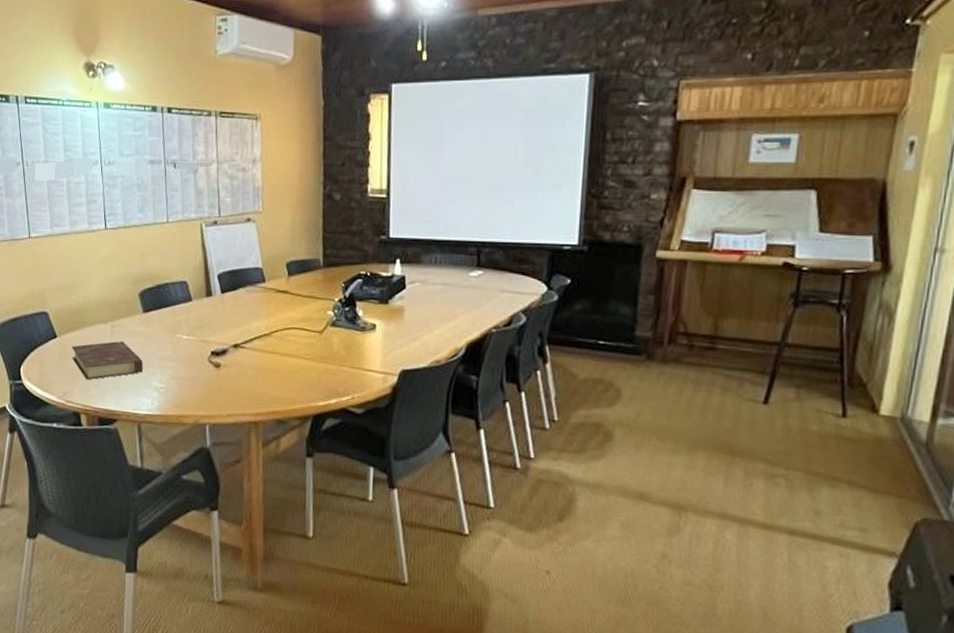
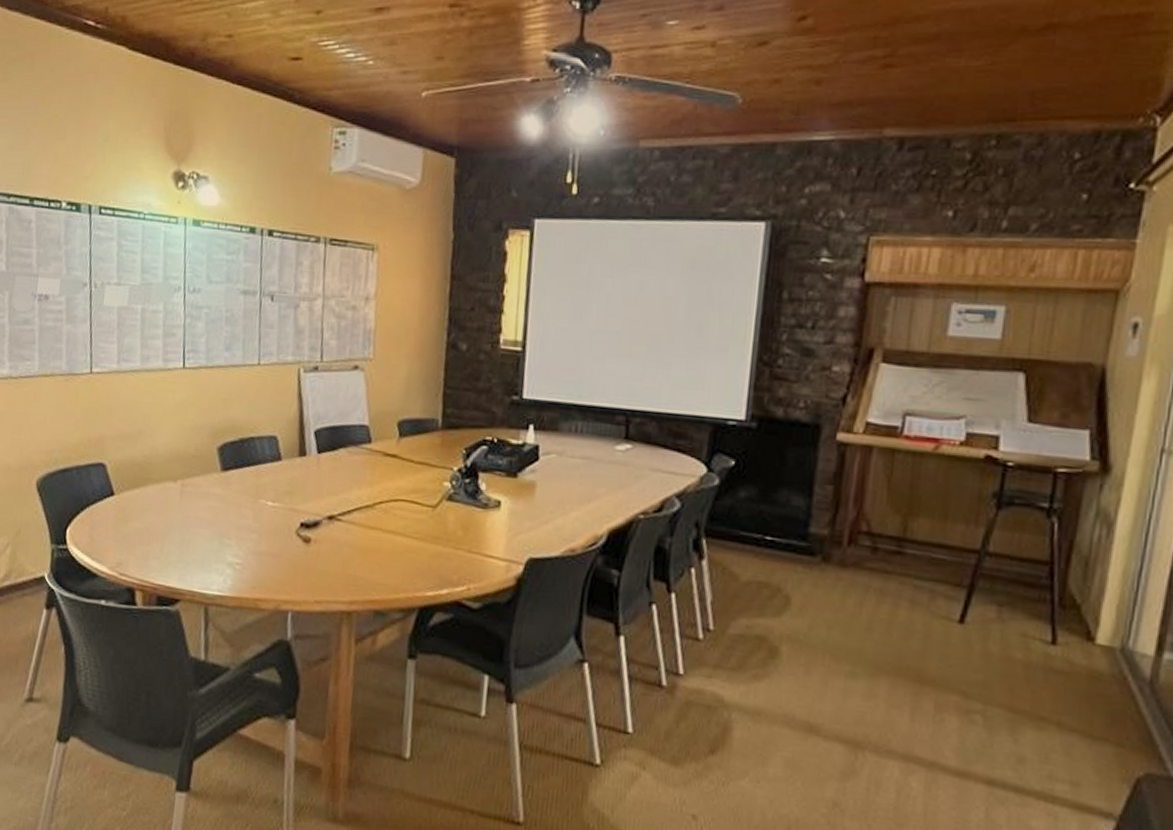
book: present [72,341,144,380] -> none [131,503,217,549]

